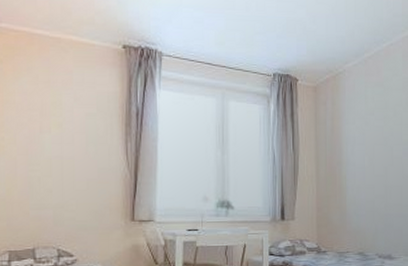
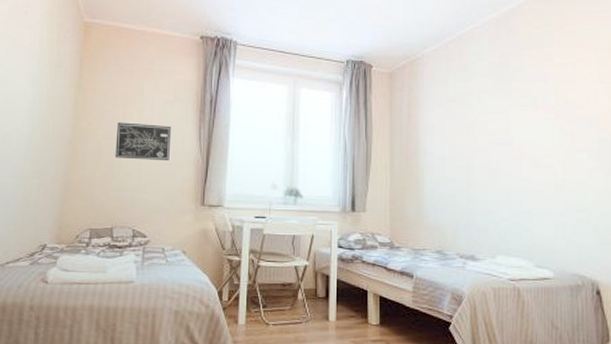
wall art: none [33,137,96,177] -> present [115,122,172,161]

